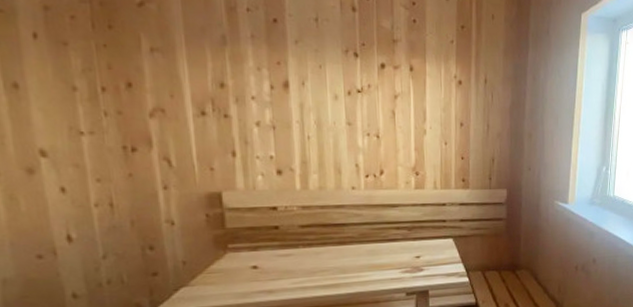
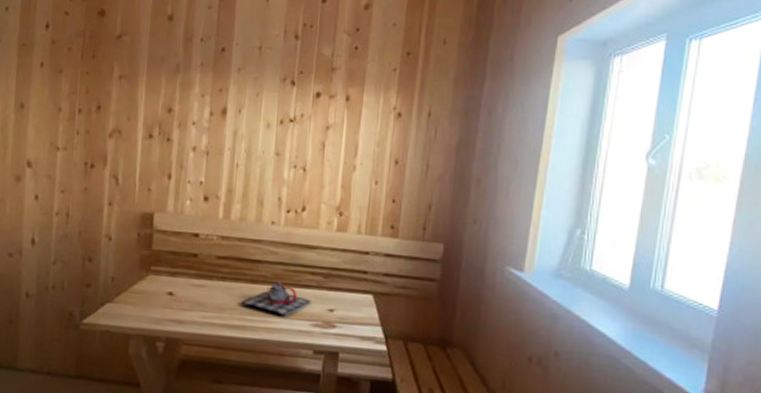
teapot: none [331,240,399,270] -> present [240,282,311,317]

